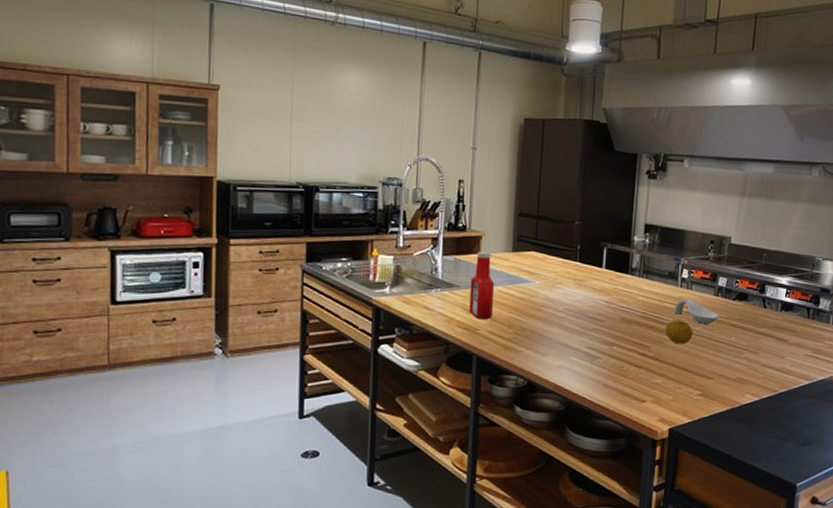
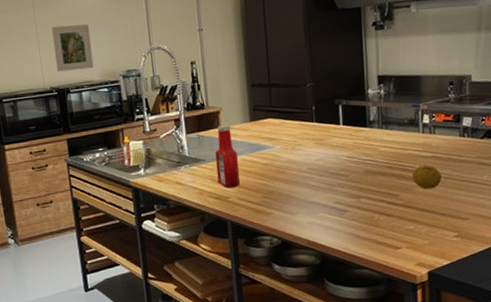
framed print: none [307,116,354,169] -> present [52,24,94,72]
spoon rest: present [673,299,719,324] -> none [418,144,468,167]

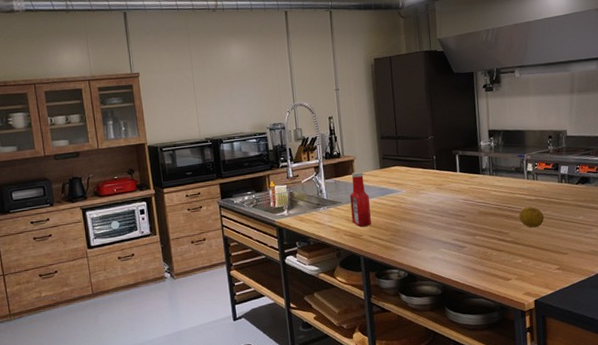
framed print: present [52,24,94,72] -> none [207,83,244,125]

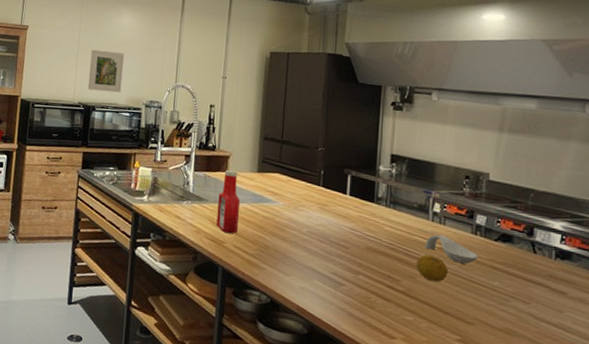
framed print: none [207,83,244,125] -> present [87,49,125,93]
spoon rest: none [524,188,566,209] -> present [424,234,479,264]

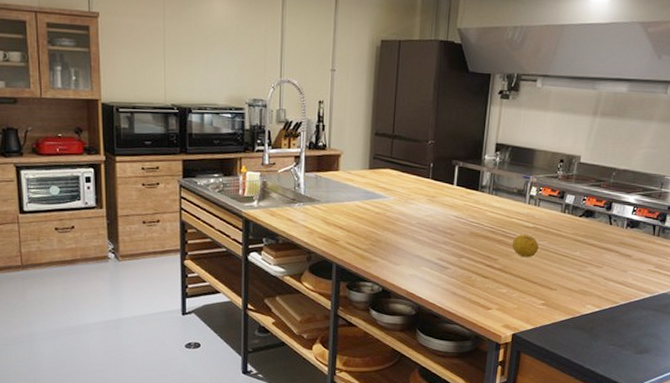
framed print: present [87,49,125,93] -> none [180,41,221,92]
ketchup bottle: present [216,170,241,234] -> none [329,169,353,231]
spoon rest: present [424,234,479,264] -> none [520,215,565,239]

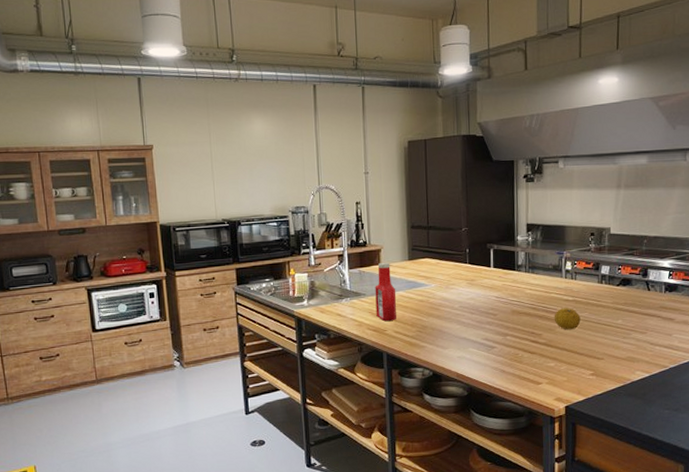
ketchup bottle: none [329,169,353,231] -> present [375,263,397,321]

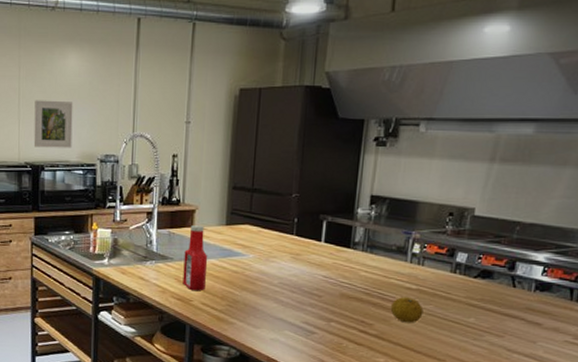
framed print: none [226,161,265,205] -> present [33,100,73,148]

